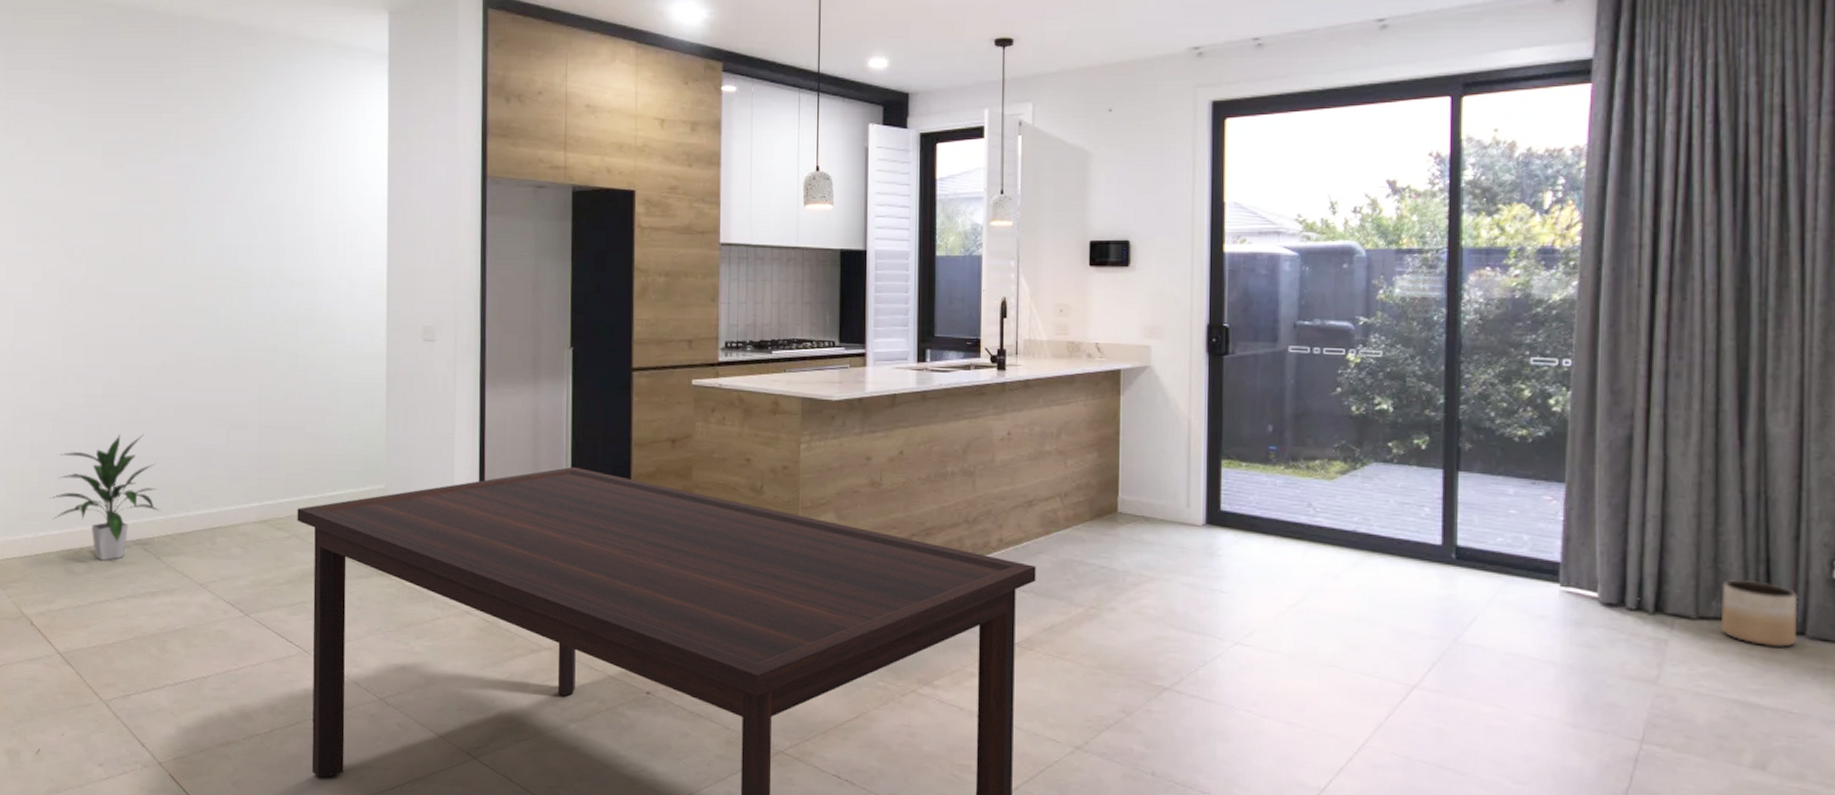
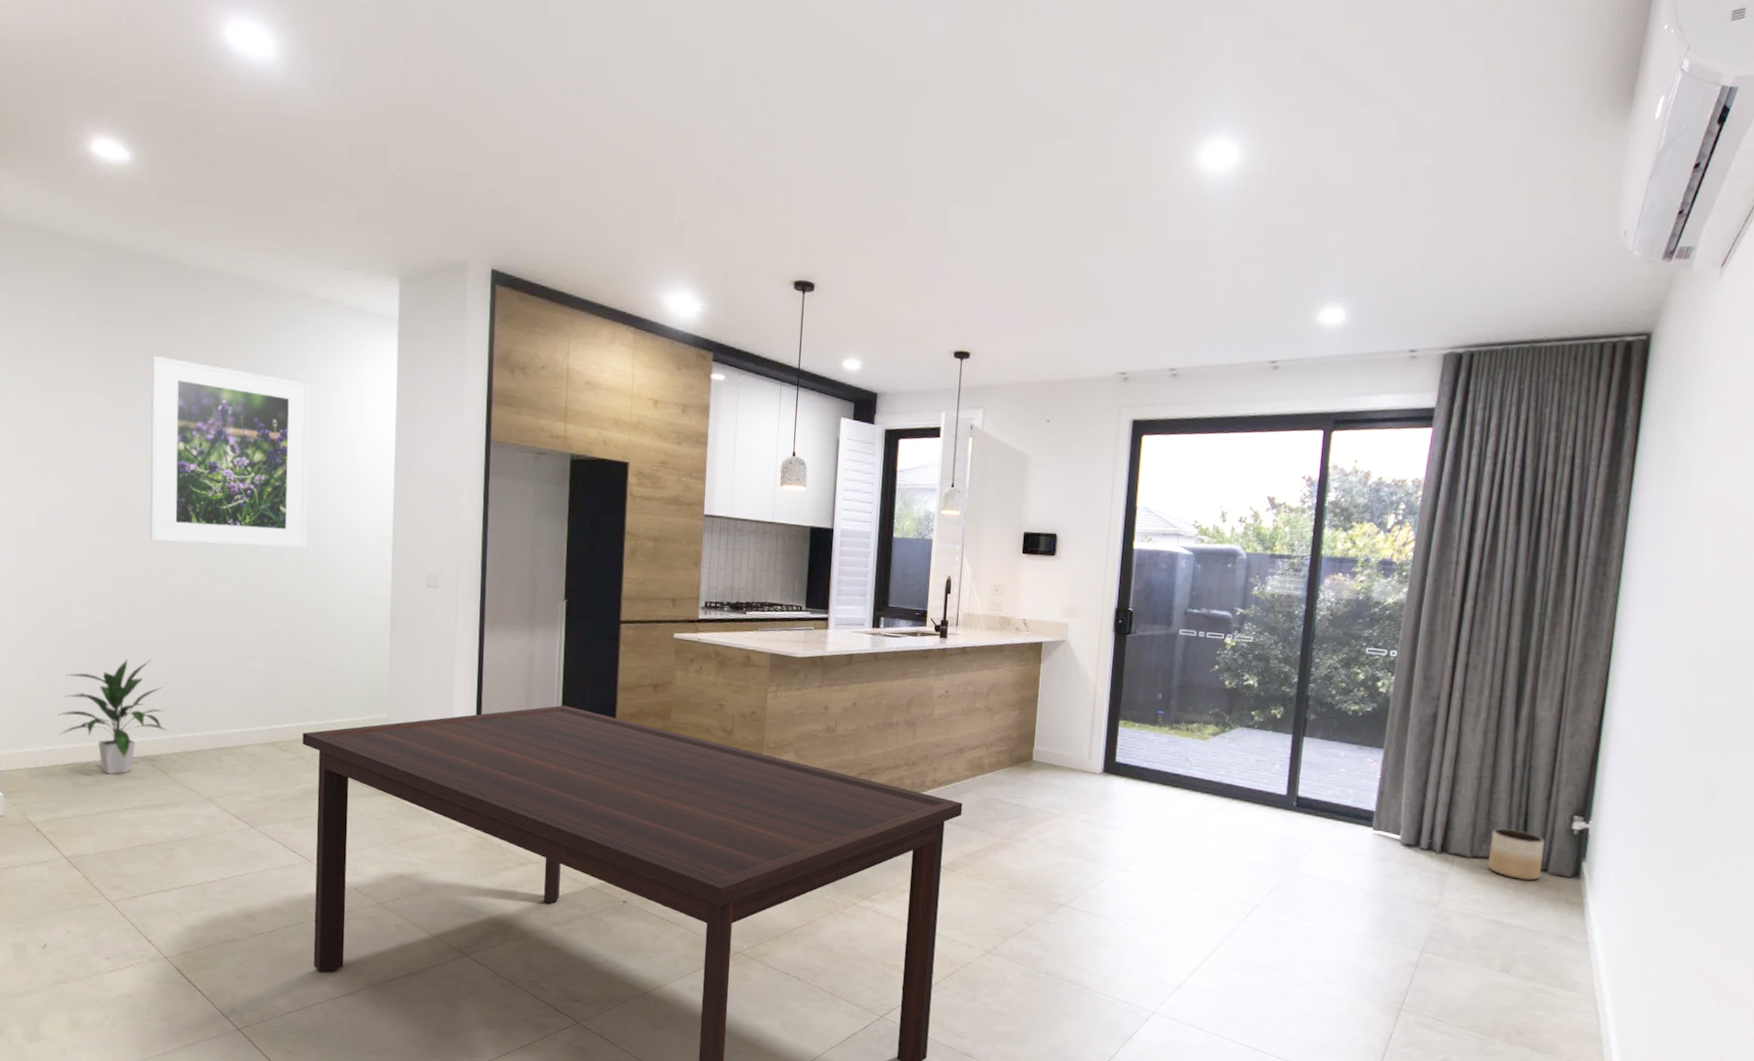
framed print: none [141,111,300,308] -> present [149,355,311,548]

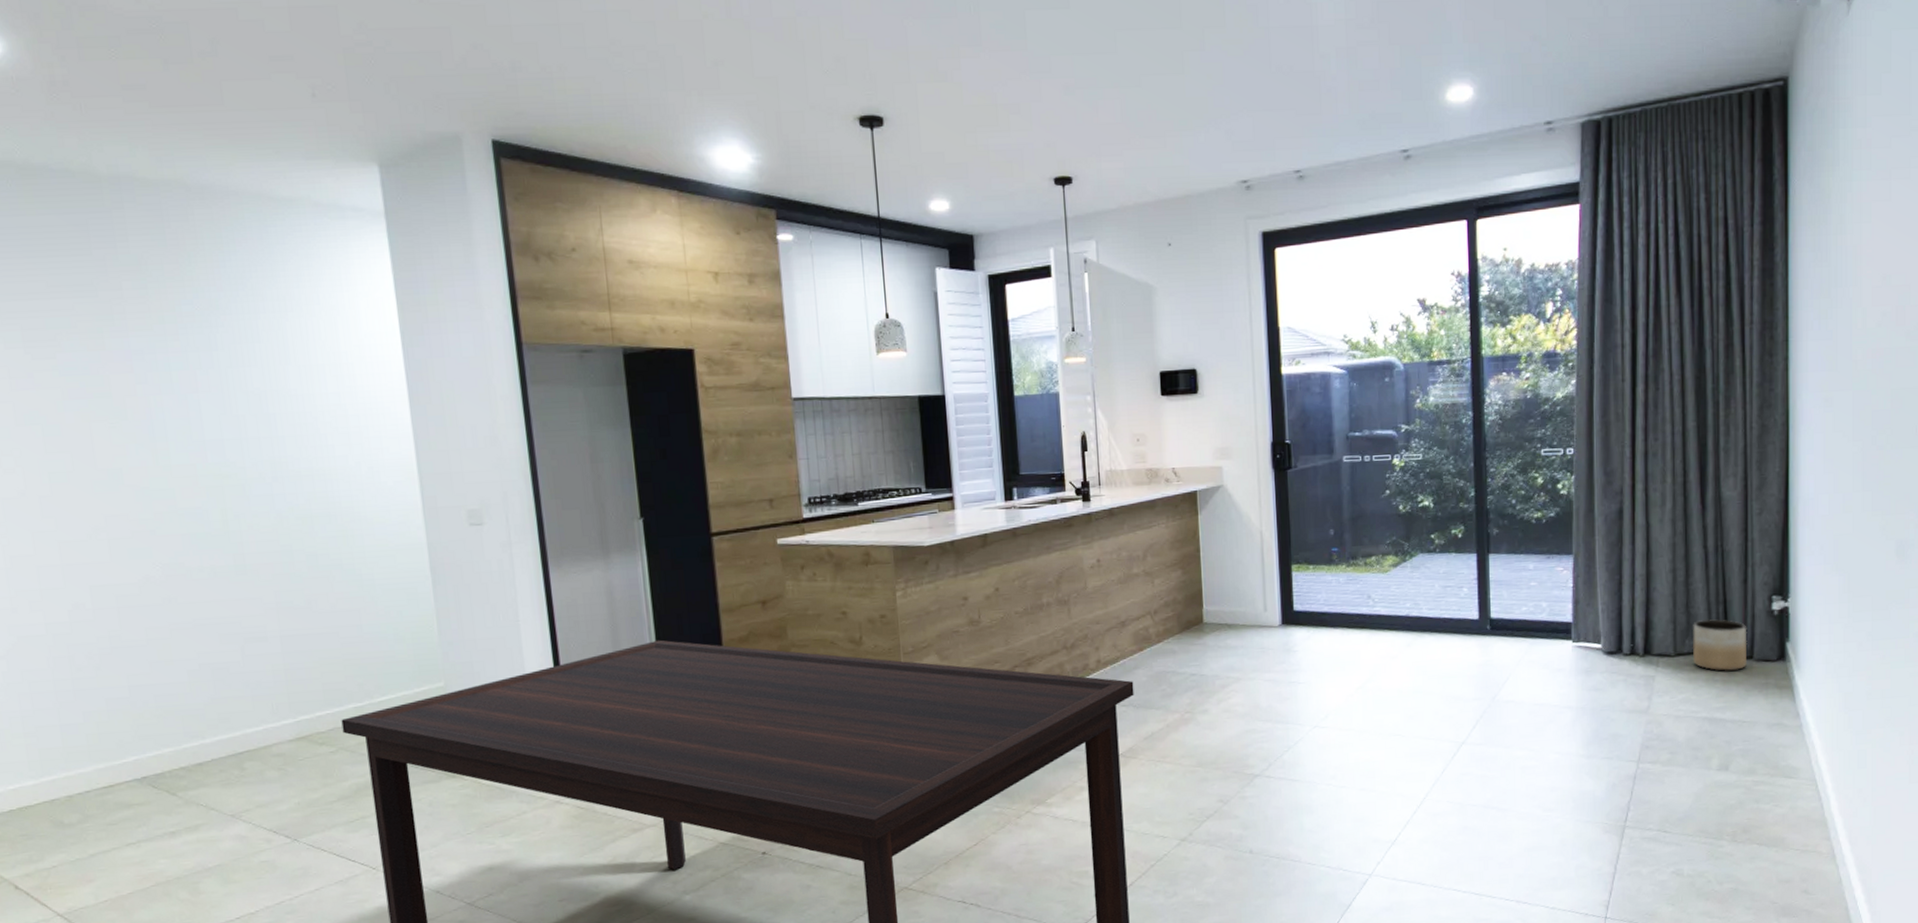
indoor plant: present [55,659,168,775] -> none [15,660,168,807]
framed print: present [149,355,311,548] -> none [72,290,311,518]

